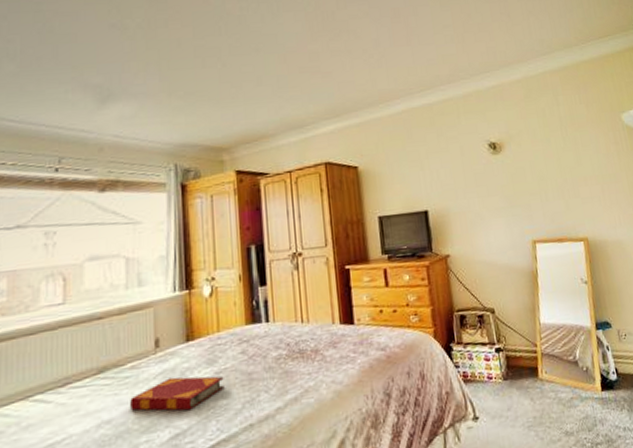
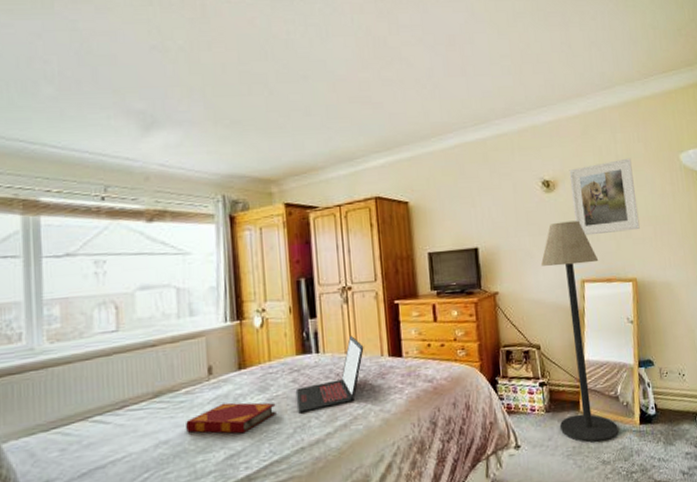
laptop: none [246,303,315,387] -> present [297,336,364,414]
floor lamp: none [490,181,580,413] -> present [540,220,619,444]
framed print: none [514,119,588,196] -> present [569,158,640,236]

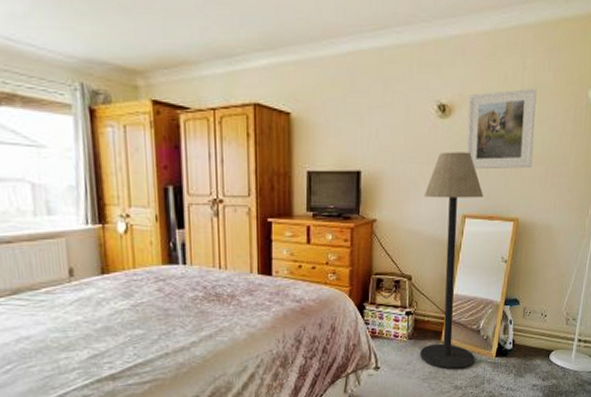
hardback book: present [186,402,276,434] -> none [47,305,141,336]
laptop: present [297,336,364,414] -> none [162,251,233,322]

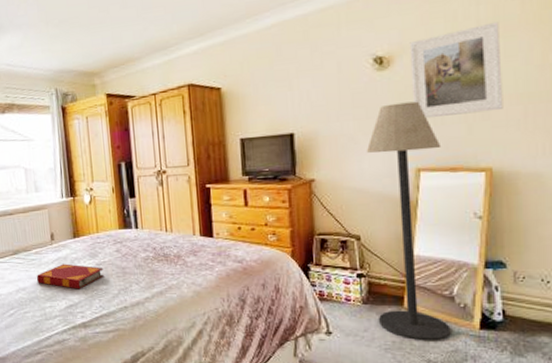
hardback book: none [47,305,141,336] -> present [37,264,104,289]

